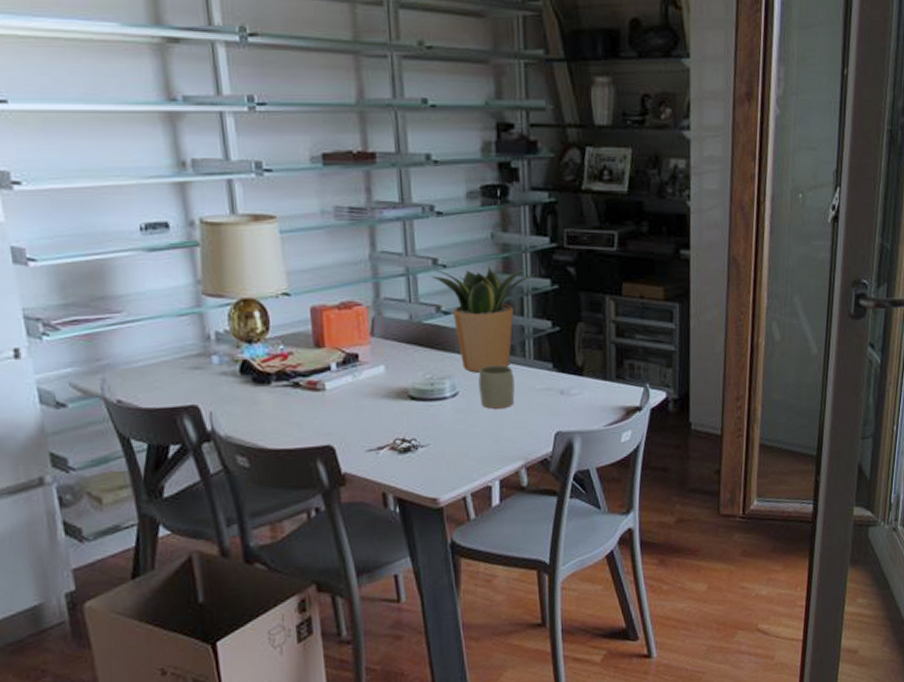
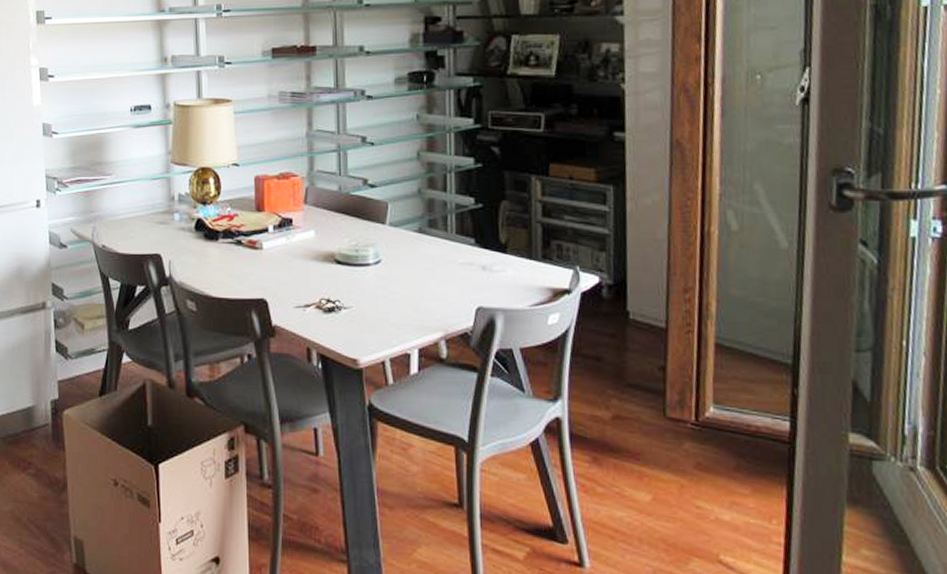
potted plant: present [431,265,535,373] -> none [360,143,458,243]
mug: present [478,364,515,409] -> none [400,236,436,279]

